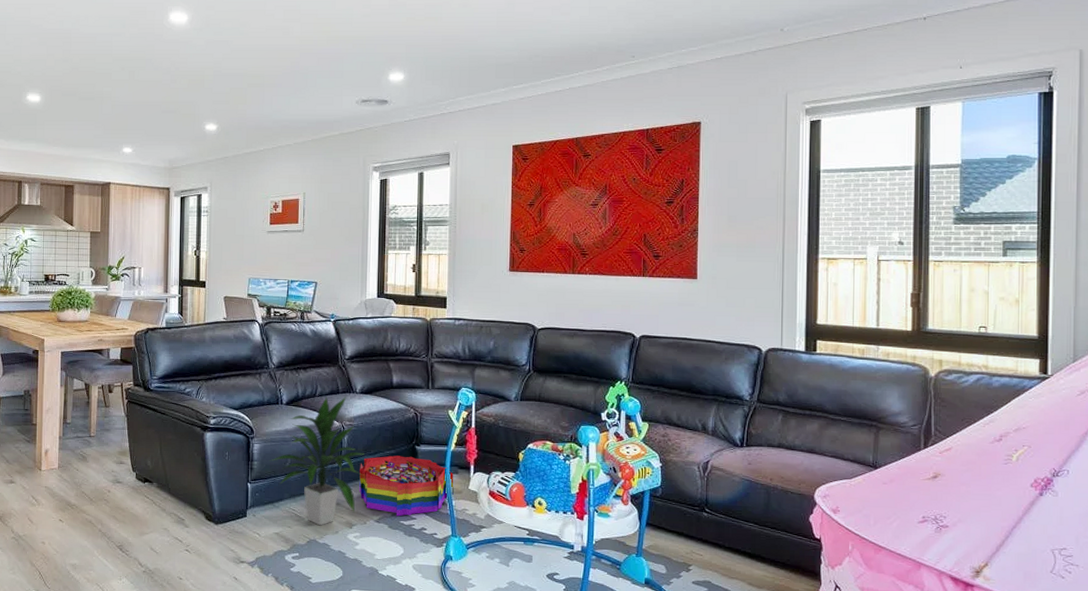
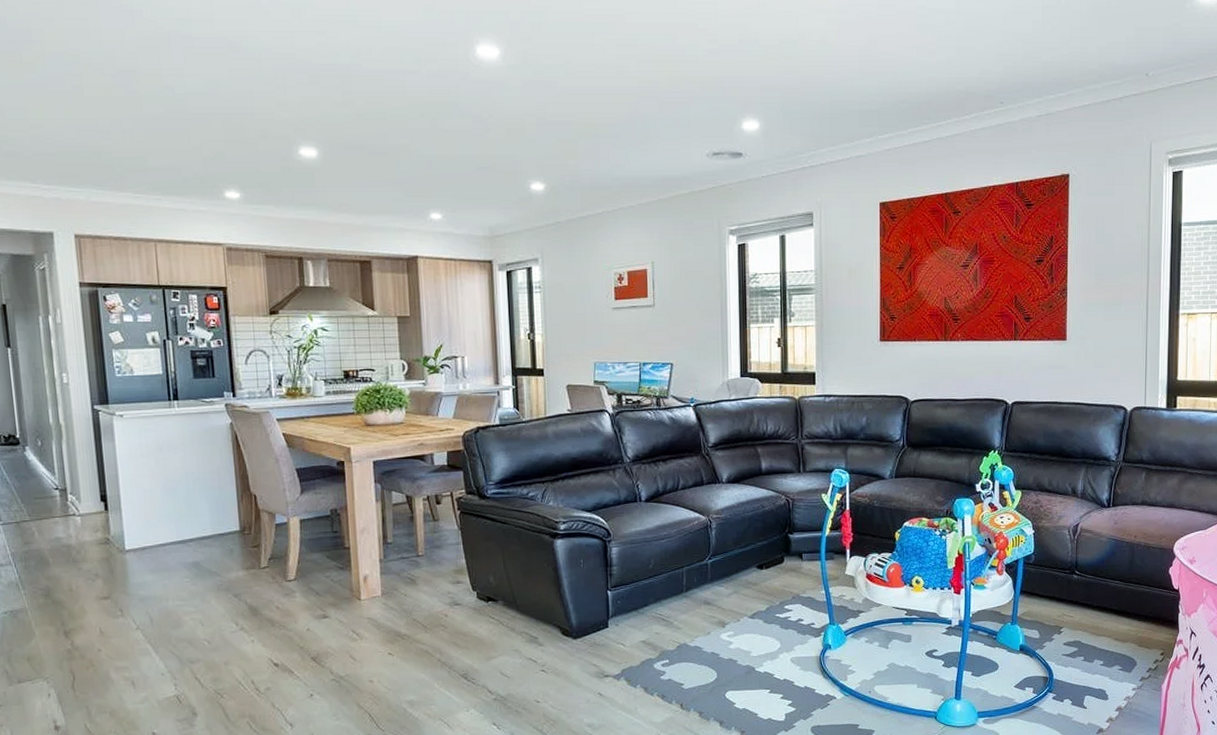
indoor plant: present [270,396,364,526] -> none [631,487,735,629]
storage bin: present [358,455,454,517] -> none [730,545,830,610]

